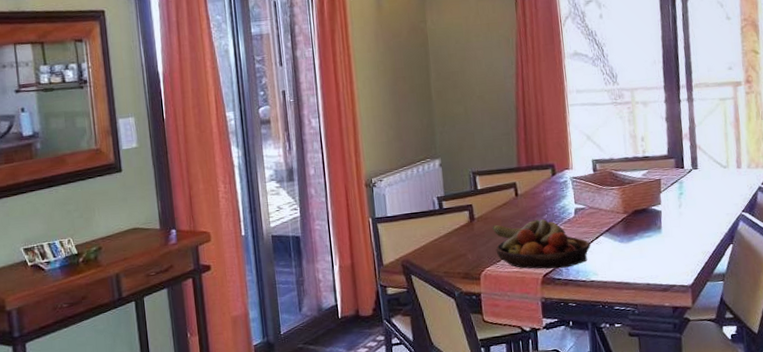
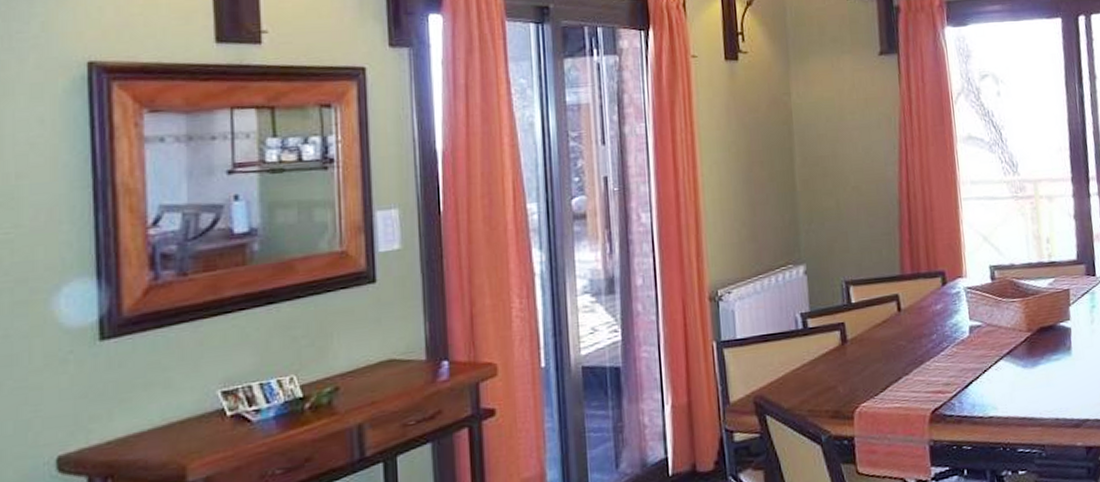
fruit bowl: present [492,219,591,269] -> none [869,340,989,404]

